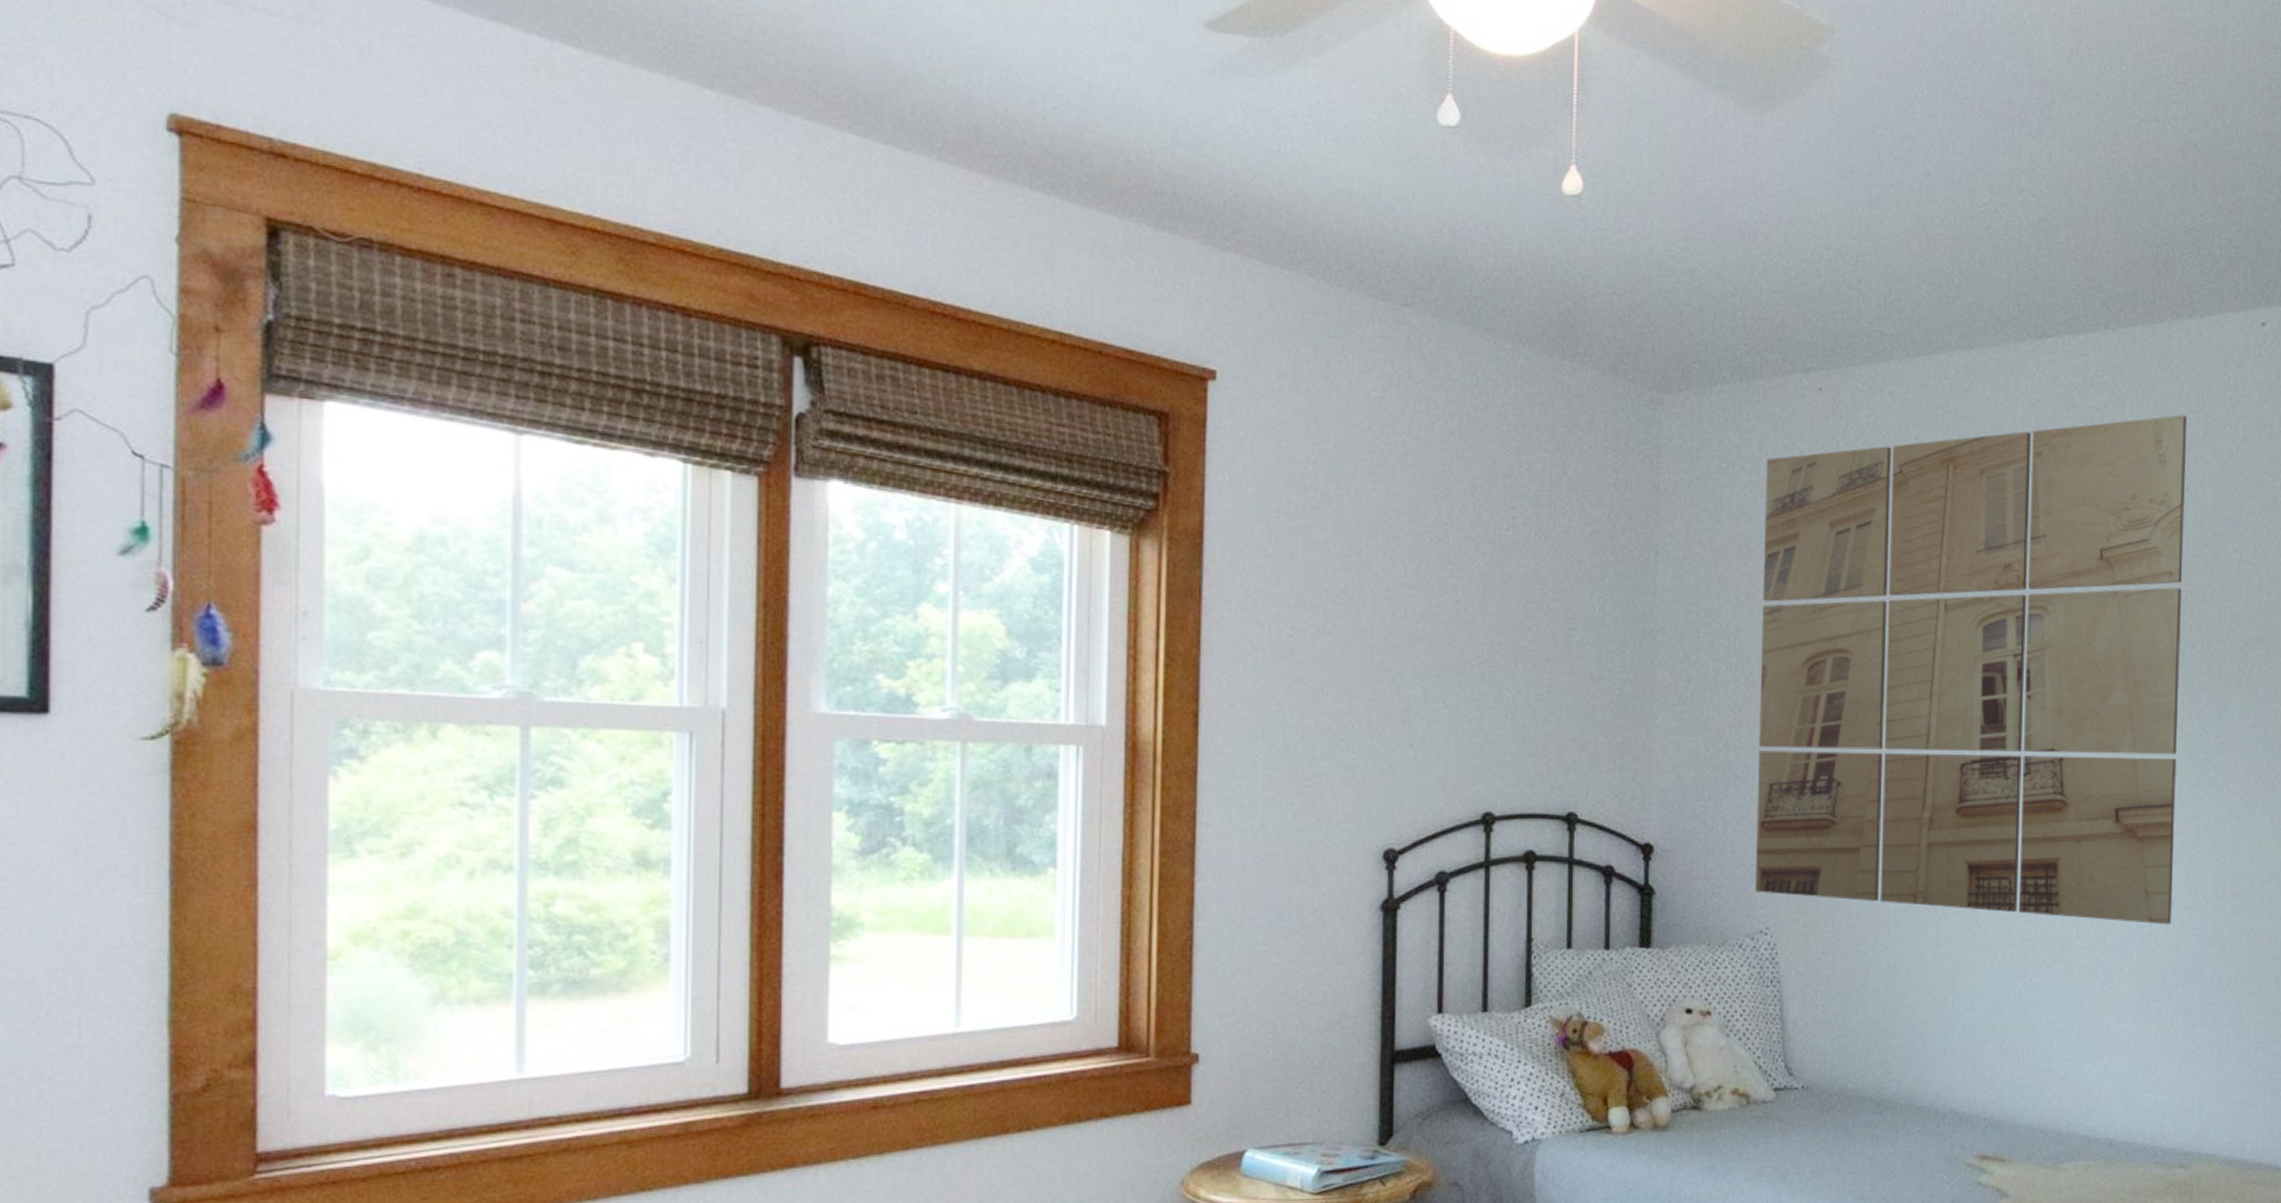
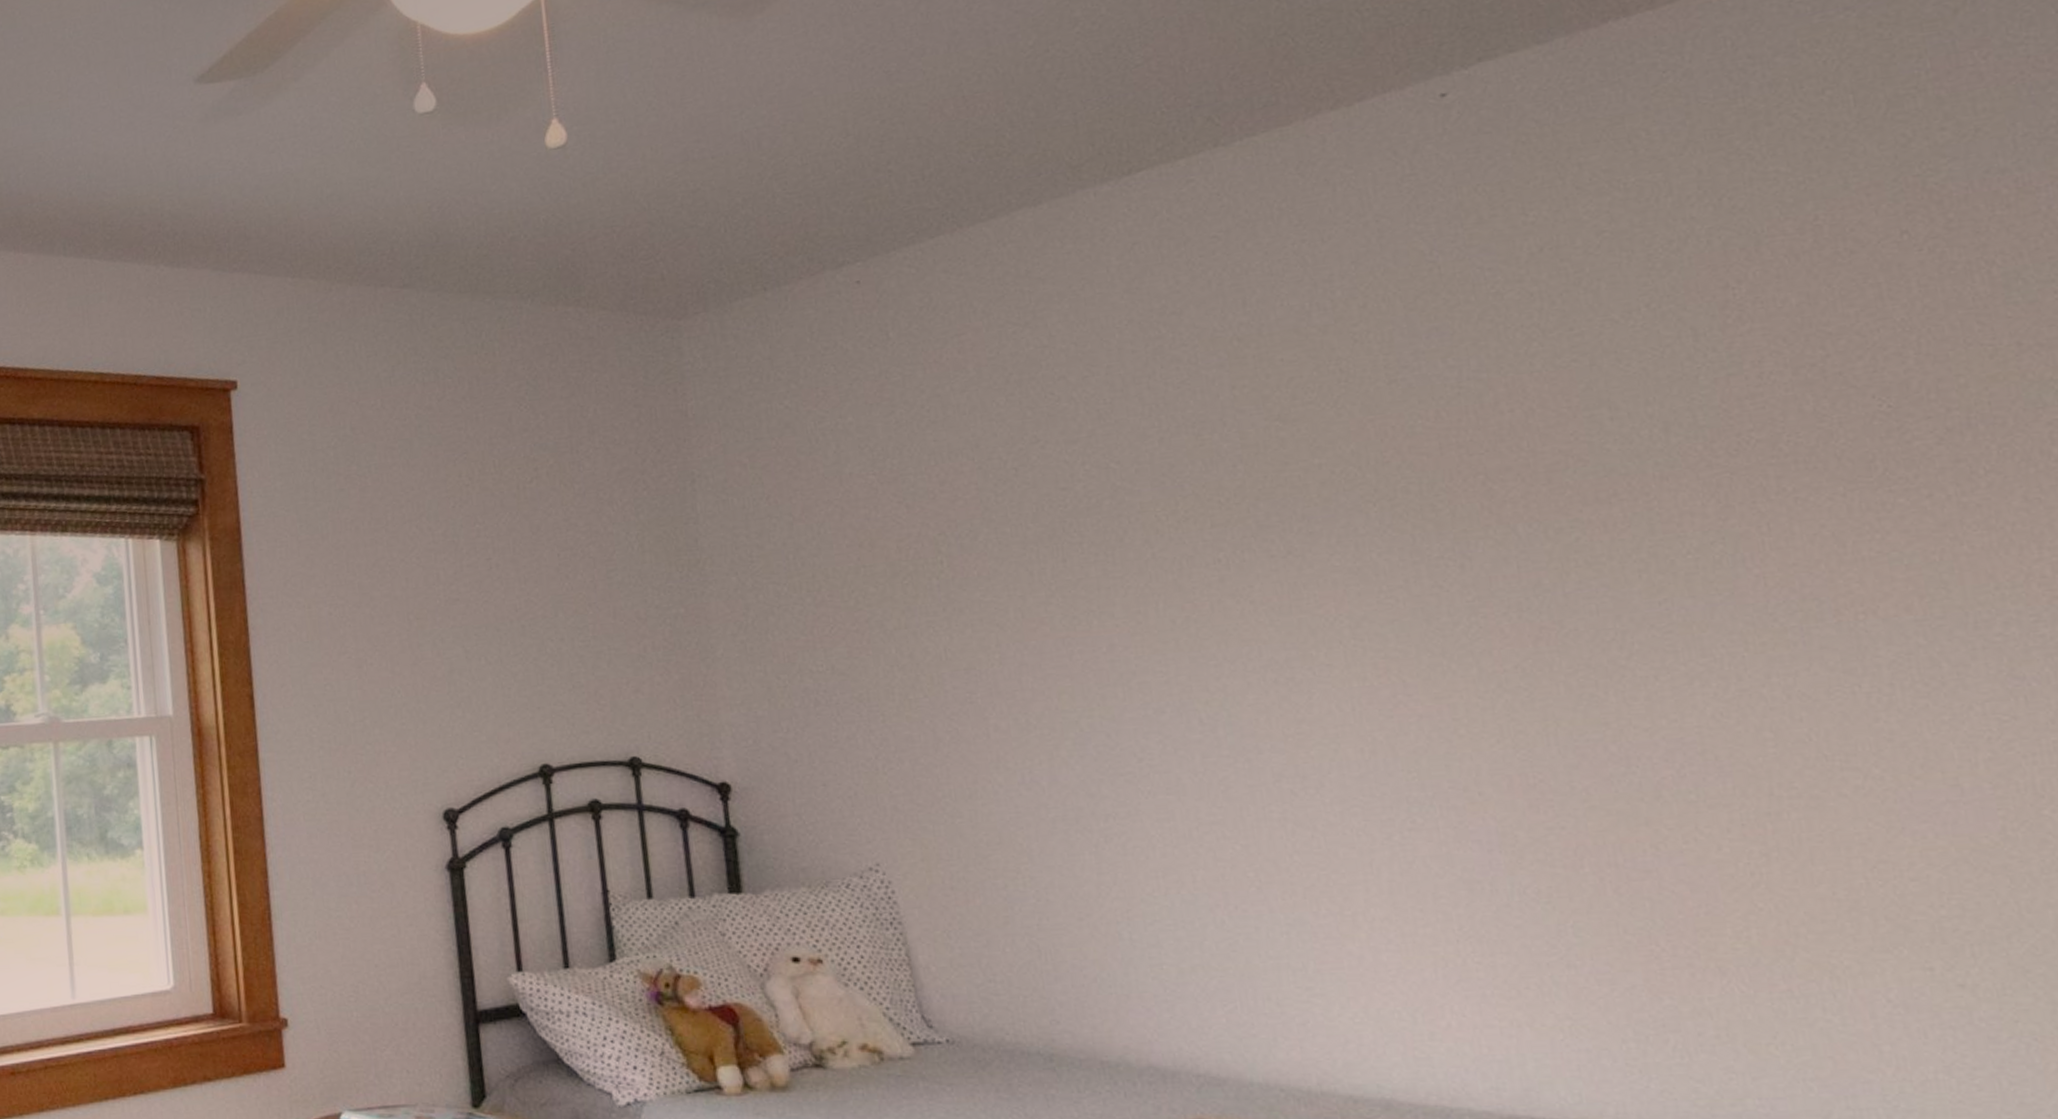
wall art: present [1755,415,2188,925] -> none [804,222,1434,831]

